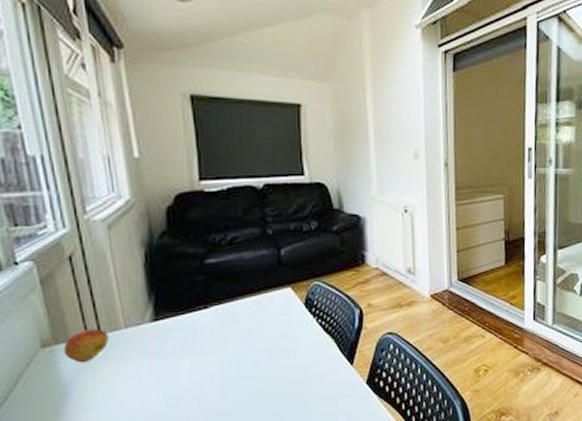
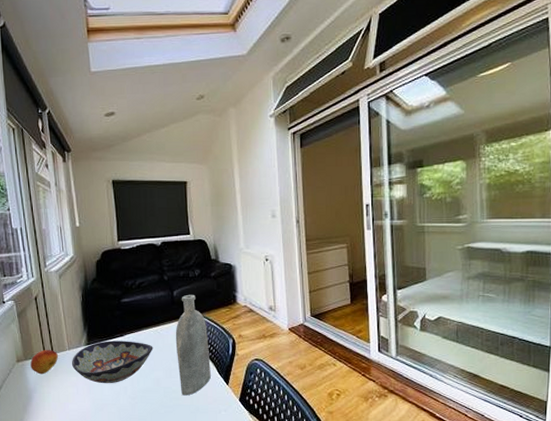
decorative bowl: none [129,314,252,372] -> present [71,341,153,384]
bottle: none [282,253,330,381] -> present [175,294,211,396]

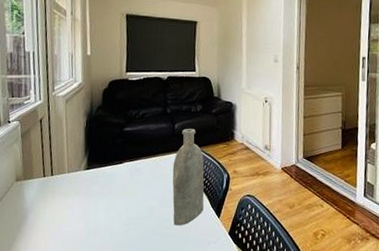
fruit: present [30,350,58,375] -> none [29,171,57,195]
decorative bowl: present [71,341,153,384] -> none [69,167,151,209]

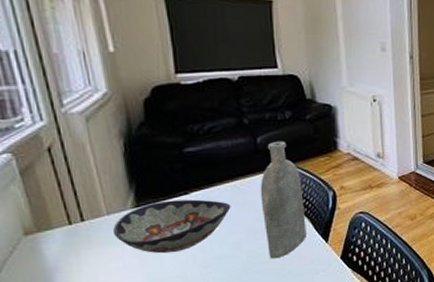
decorative bowl: none [69,167,151,209] -> present [112,199,231,254]

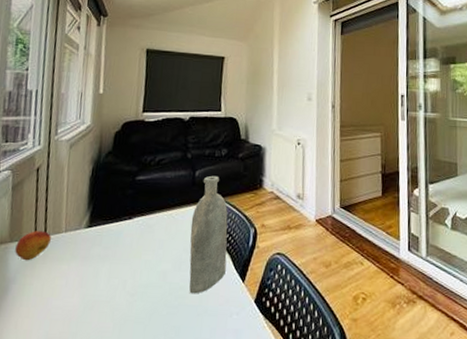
fruit: none [47,216,92,249] -> present [15,231,51,261]
decorative bowl: present [112,199,231,254] -> none [65,223,165,276]

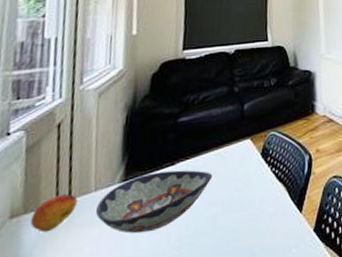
decorative bowl: none [65,223,165,276] -> present [95,170,213,234]
bottle: present [189,175,228,294] -> none [241,106,282,235]

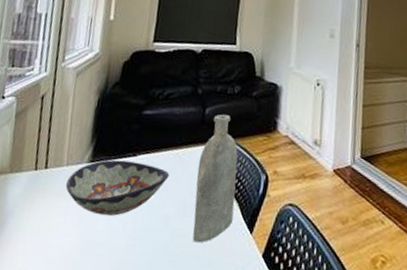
fruit: present [30,194,77,233] -> none [14,162,52,194]
bottle: none [241,106,282,235] -> present [193,114,238,243]

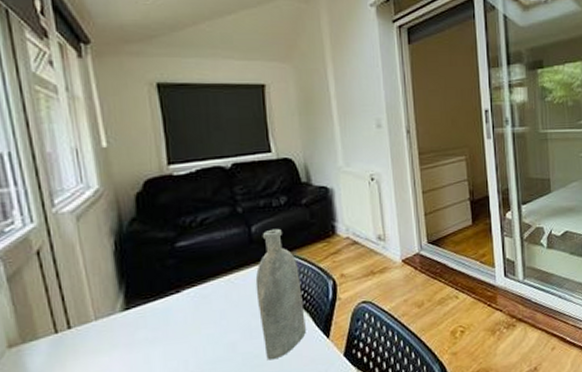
decorative bowl: present [65,159,170,216] -> none [100,297,225,361]

